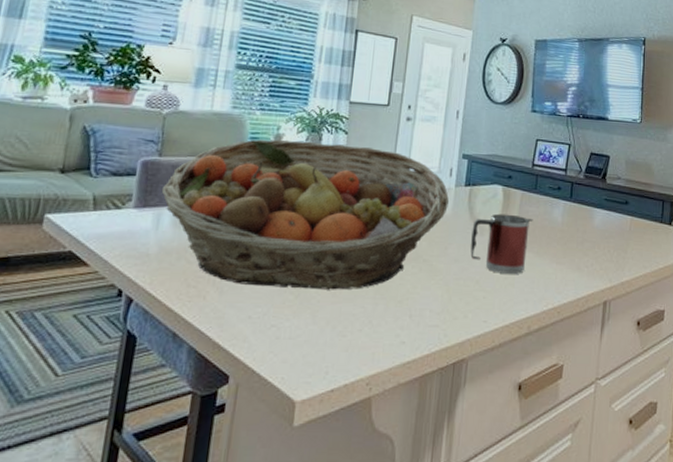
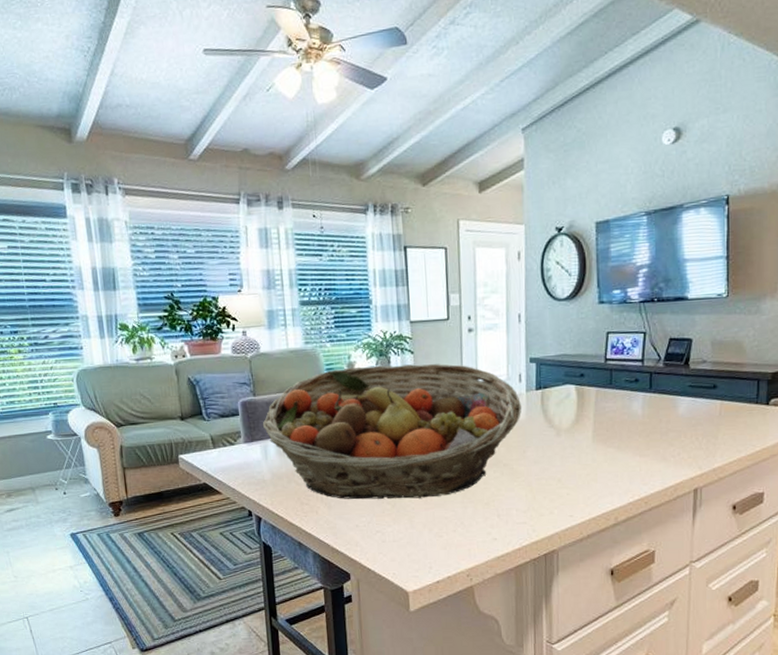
mug: present [470,213,533,274] -> none [548,412,611,471]

